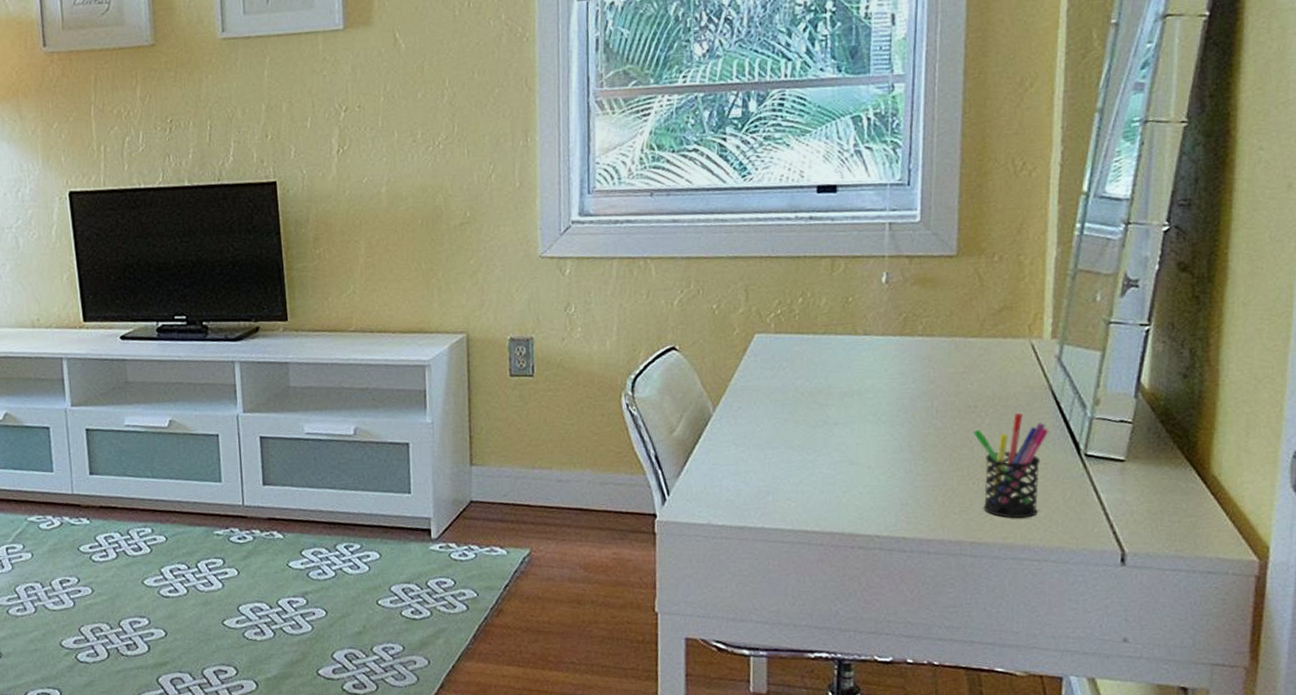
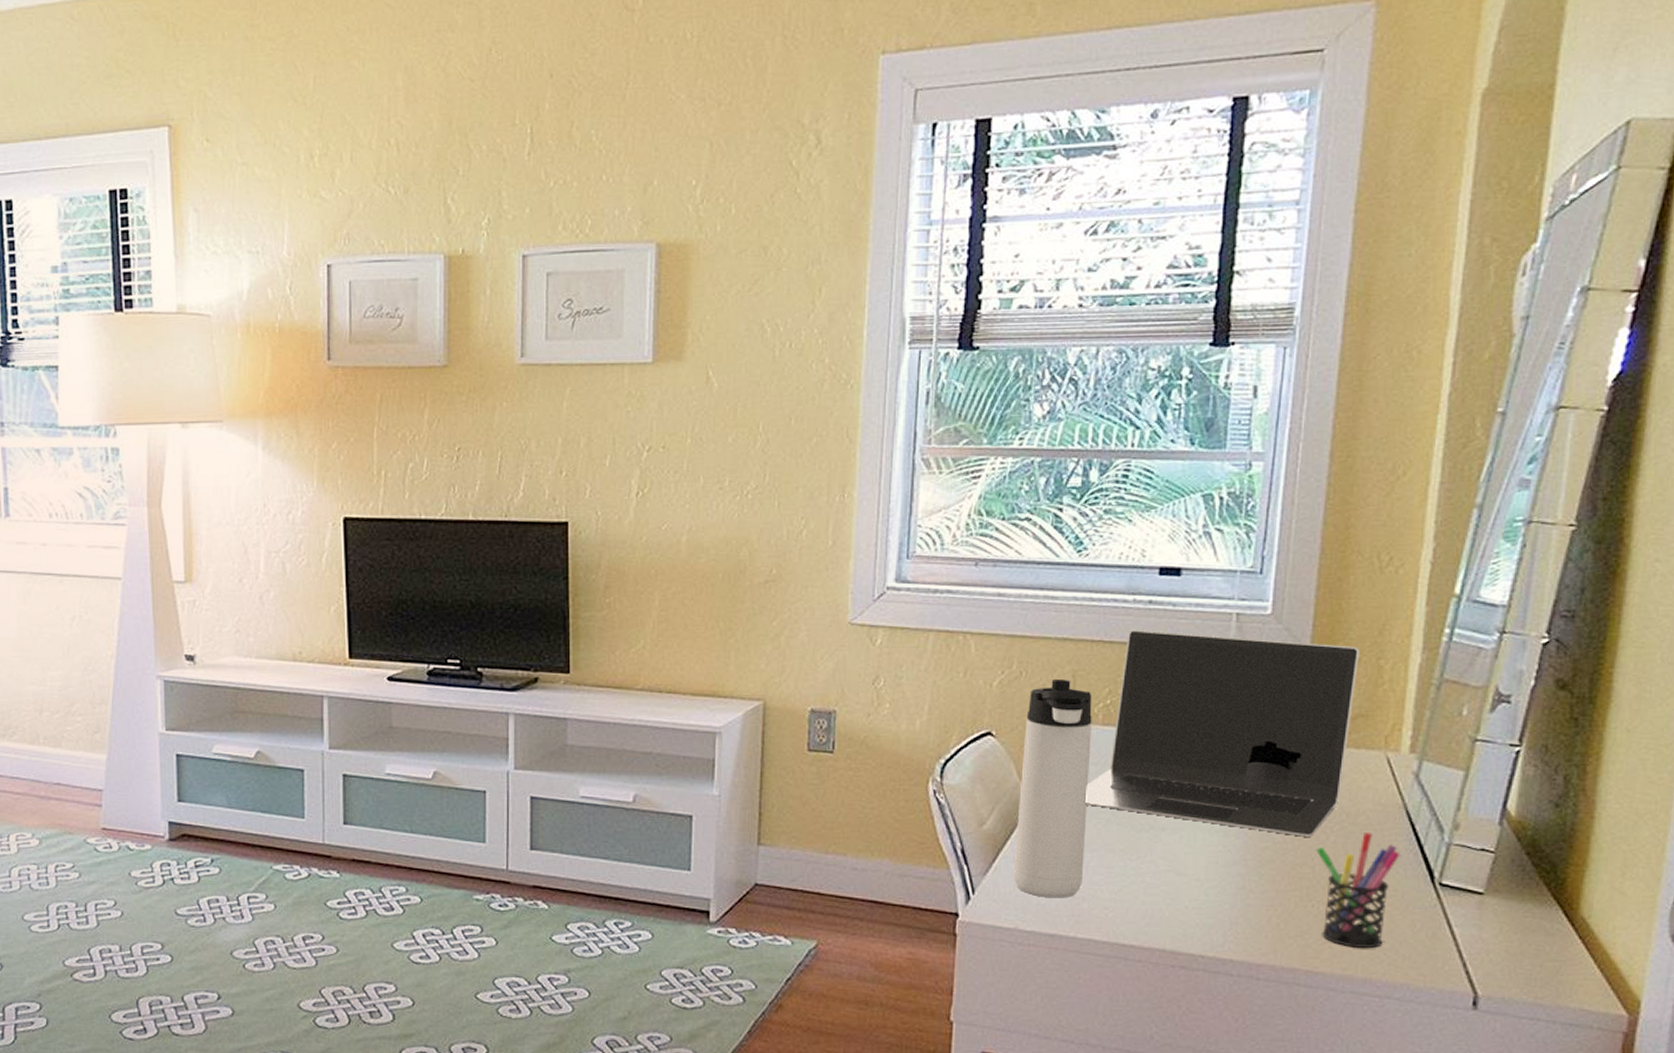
thermos bottle: none [703,294,767,494] -> present [1013,680,1092,899]
laptop: none [764,244,1001,422] -> present [1086,629,1359,837]

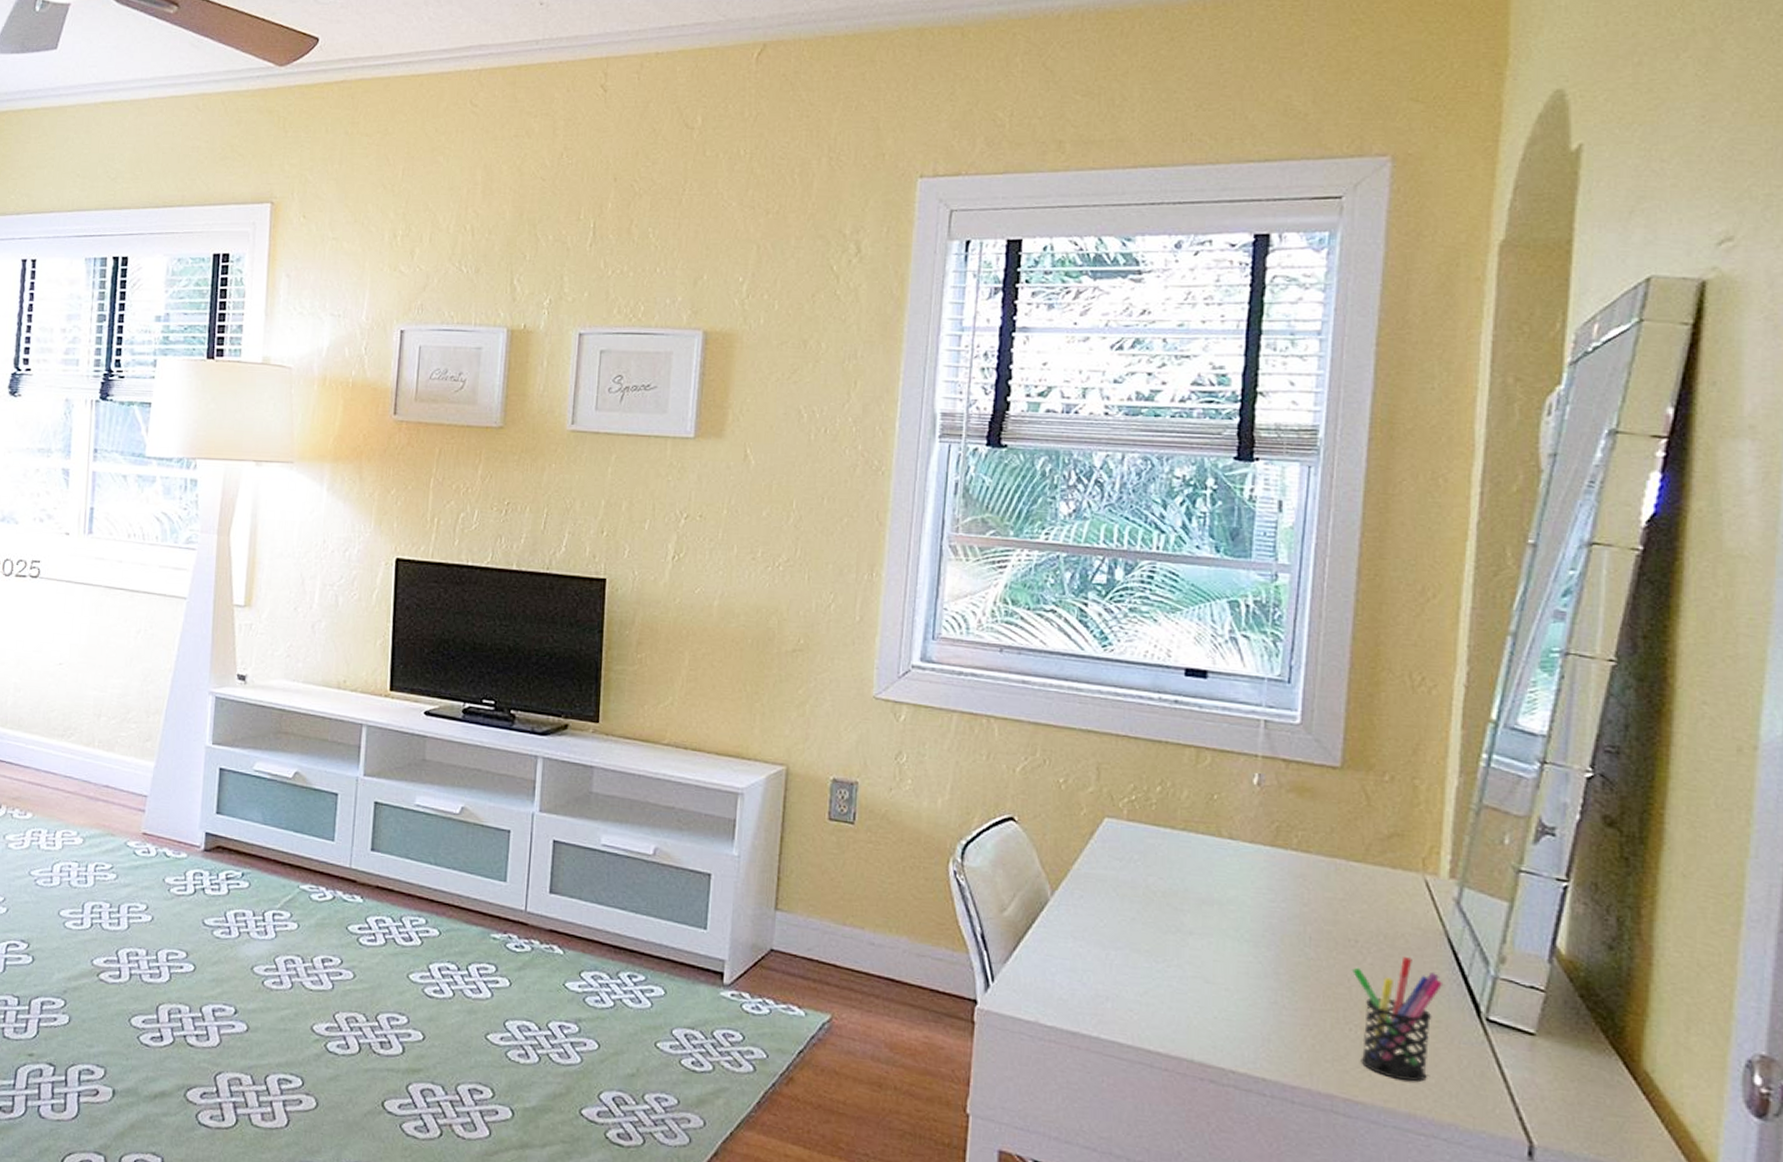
thermos bottle: present [1013,680,1092,899] -> none [1034,770,1117,995]
laptop: present [1086,629,1359,837] -> none [1110,727,1393,956]

